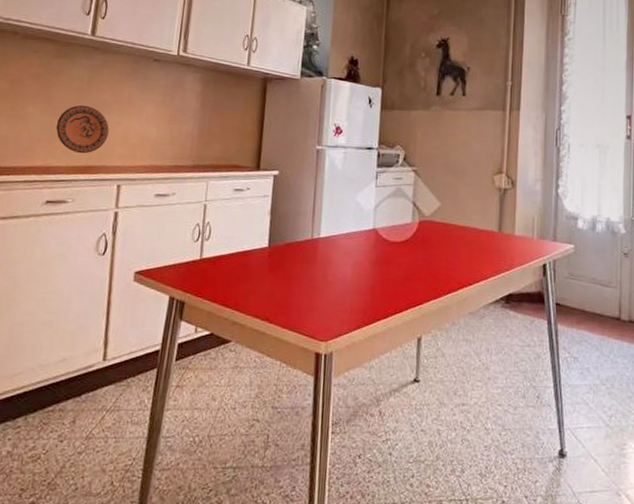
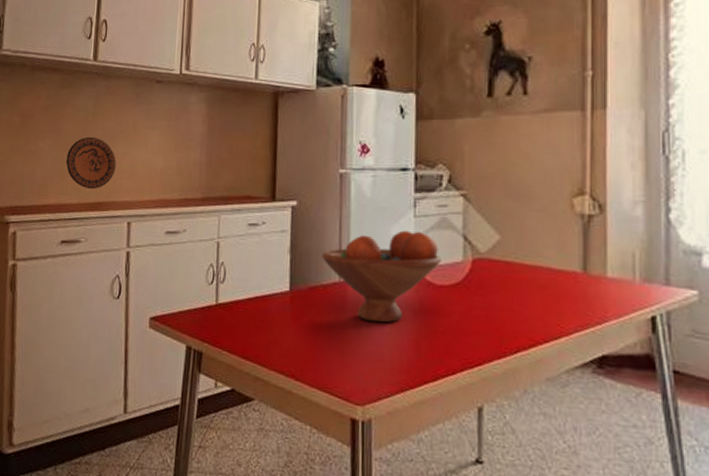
fruit bowl: none [297,197,395,273] -> present [321,230,441,323]

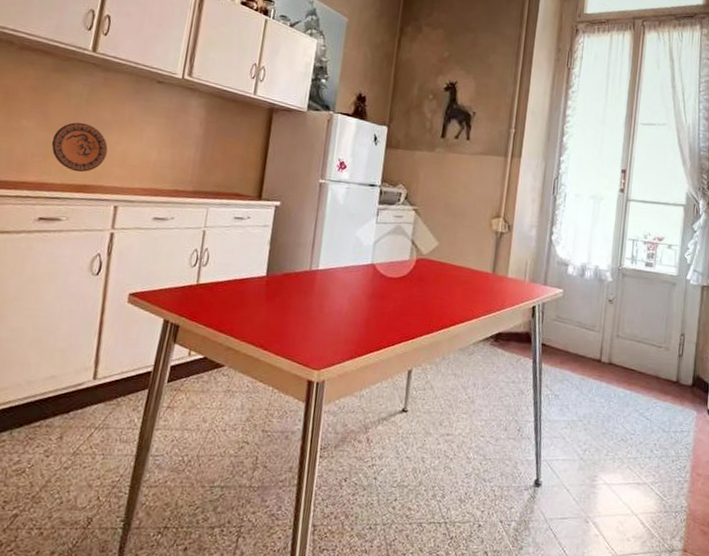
fruit bowl: present [321,230,441,323] -> none [297,233,393,305]

